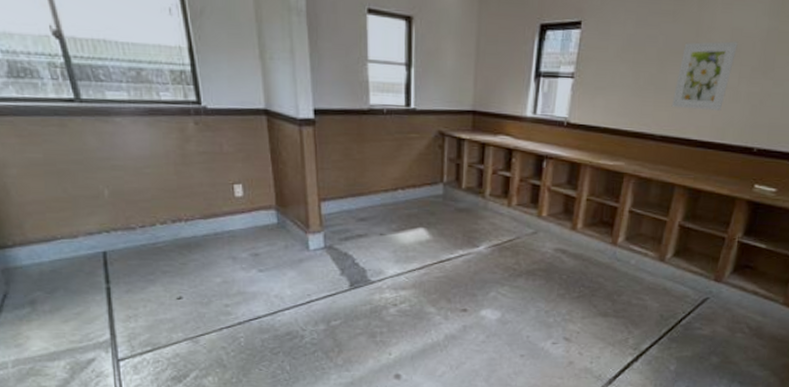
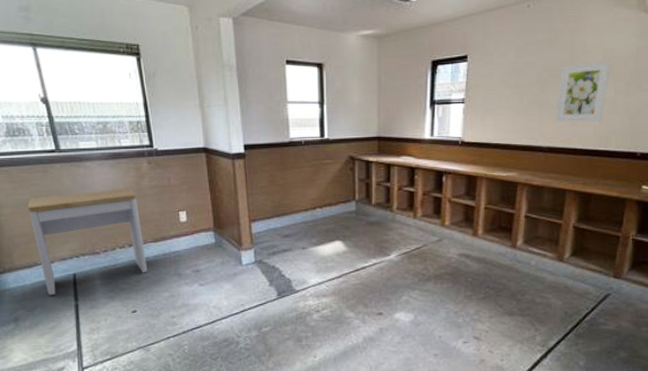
desk: none [41,152,196,276] -> present [27,188,148,295]

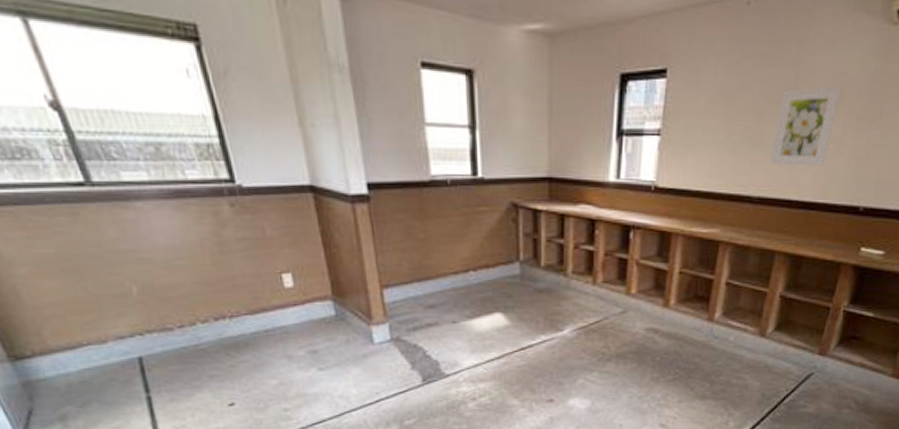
desk: present [27,188,148,295] -> none [53,241,245,386]

